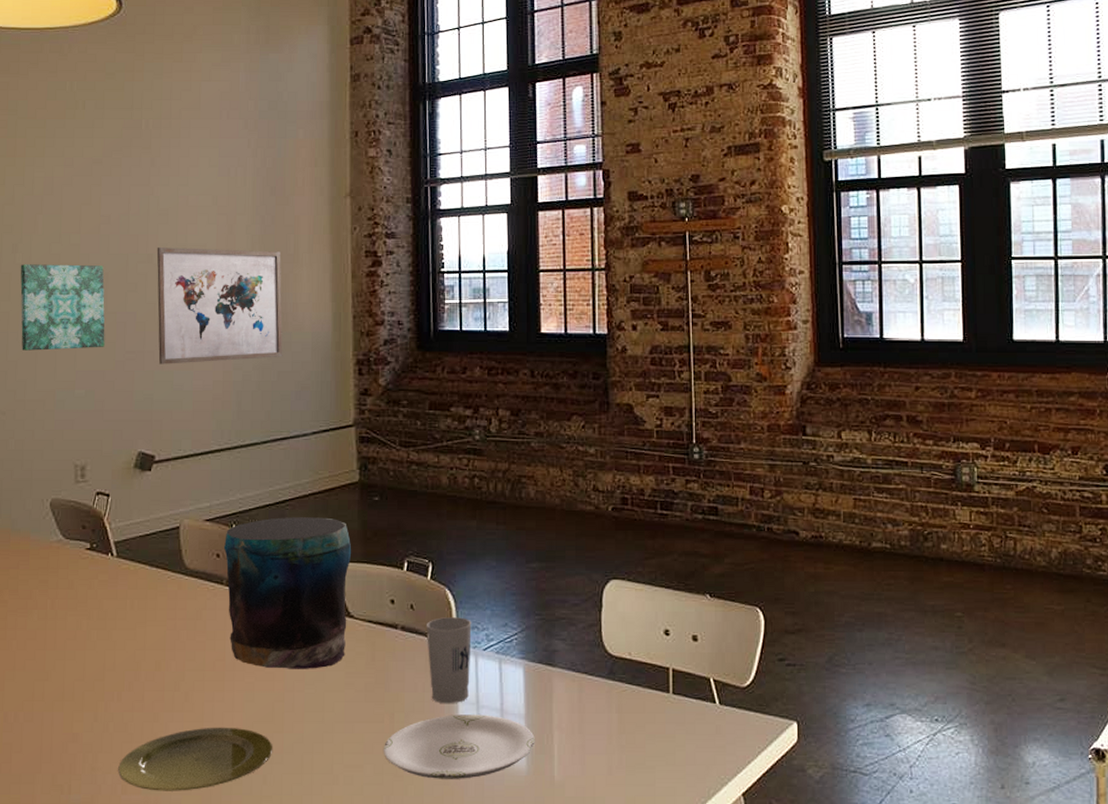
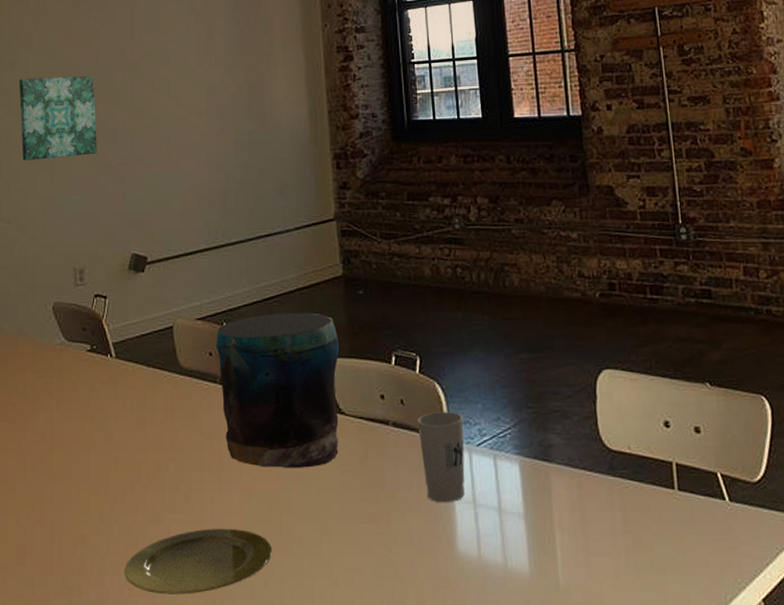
wall art: present [156,248,283,364] -> none [141,52,263,168]
plate: present [383,714,535,779] -> none [381,514,536,583]

